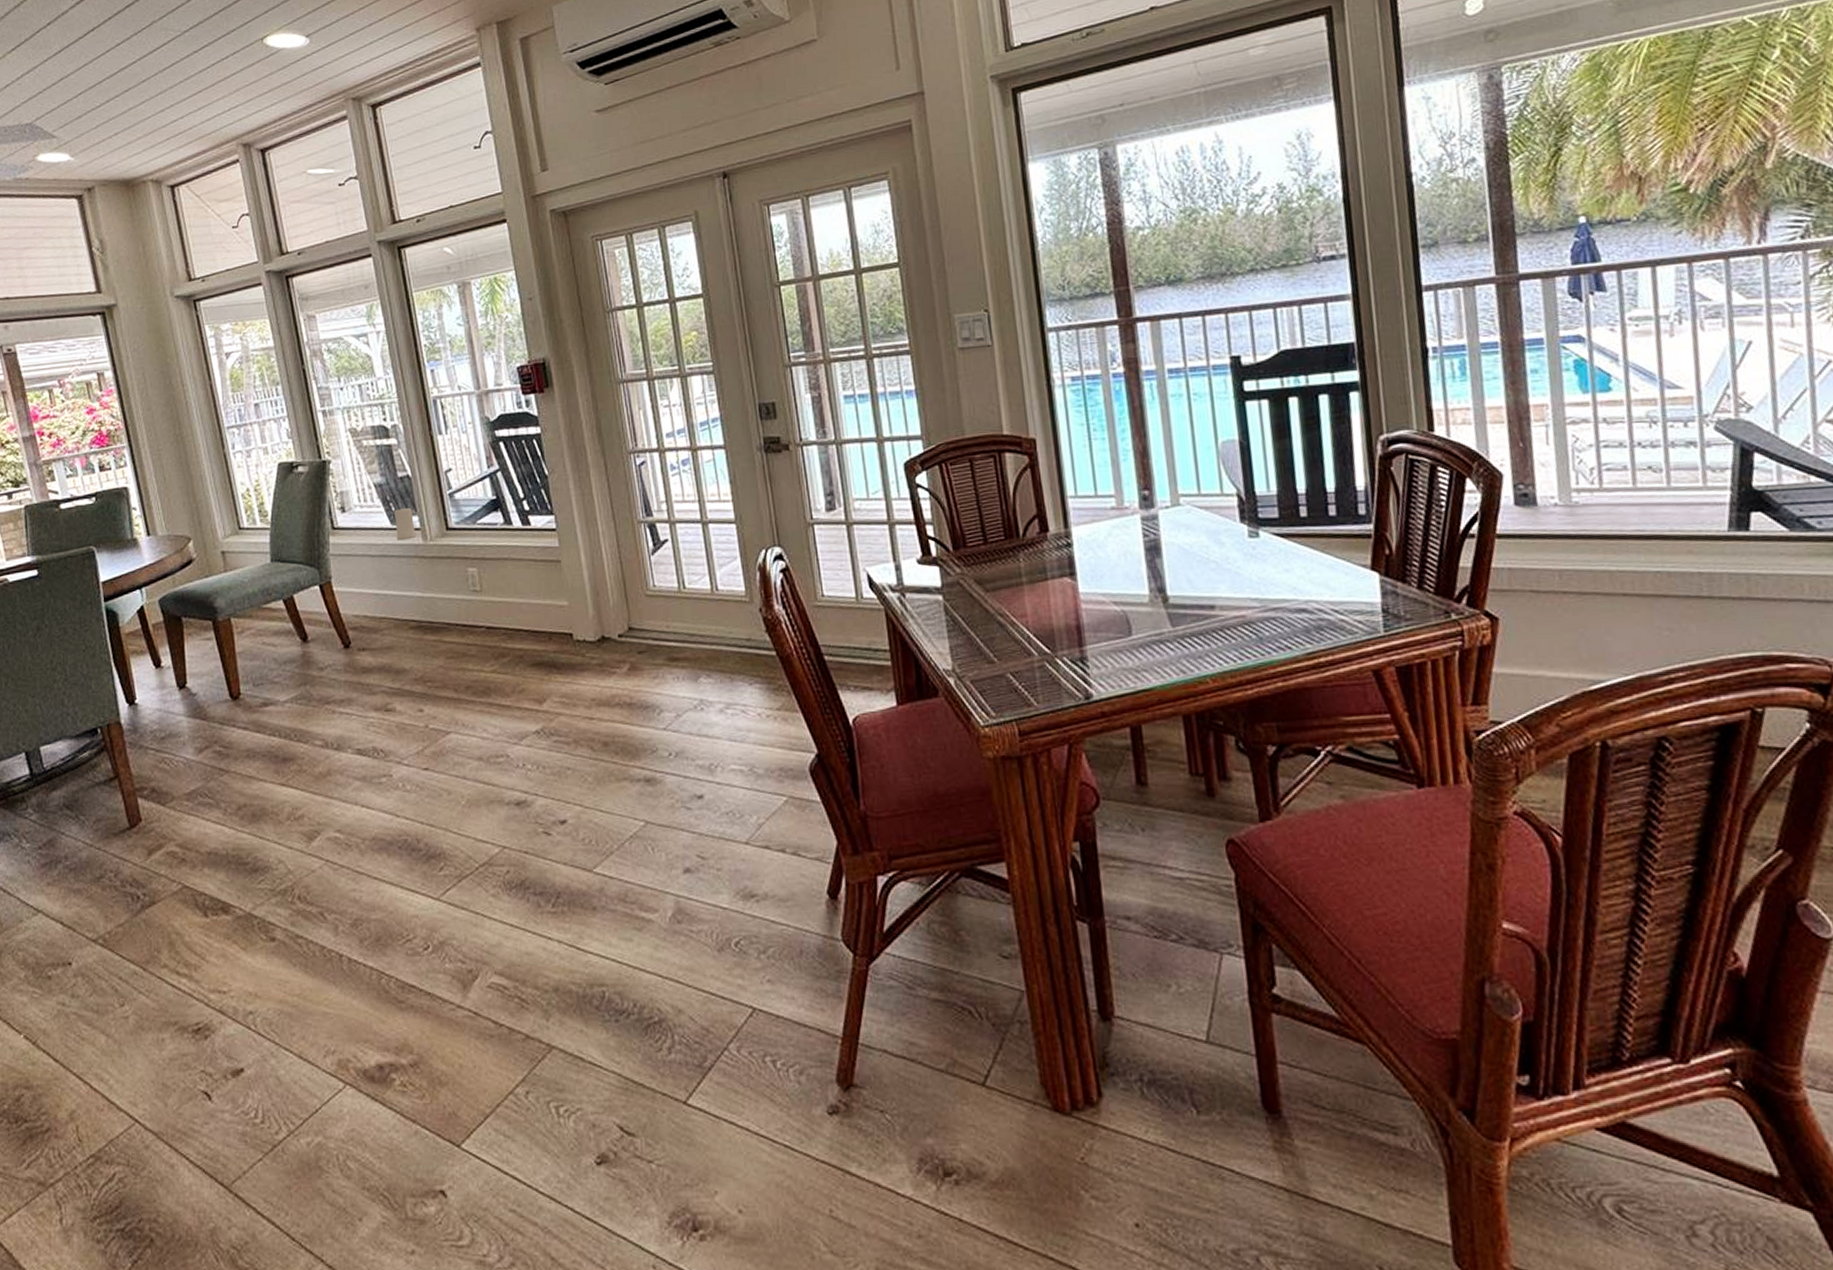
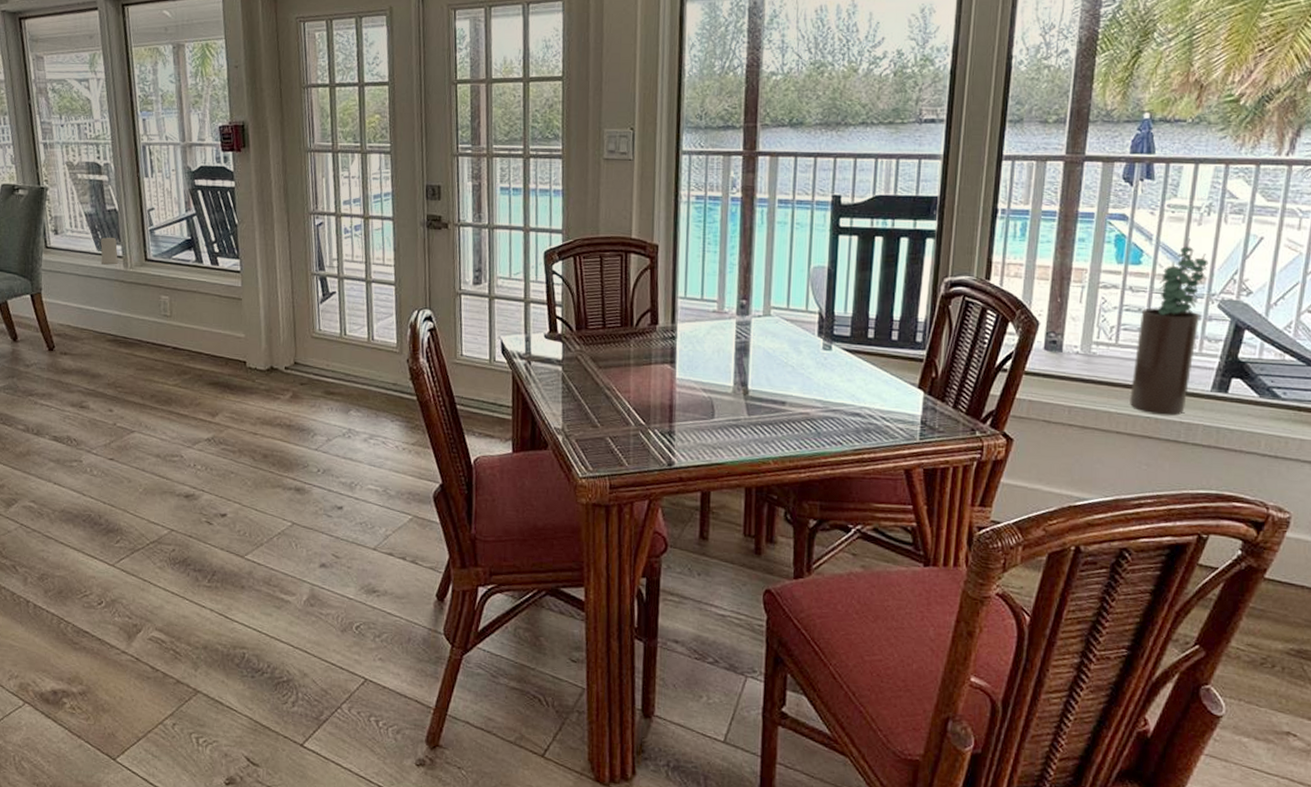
vase: none [1623,352,1701,569] -> present [1130,238,1209,417]

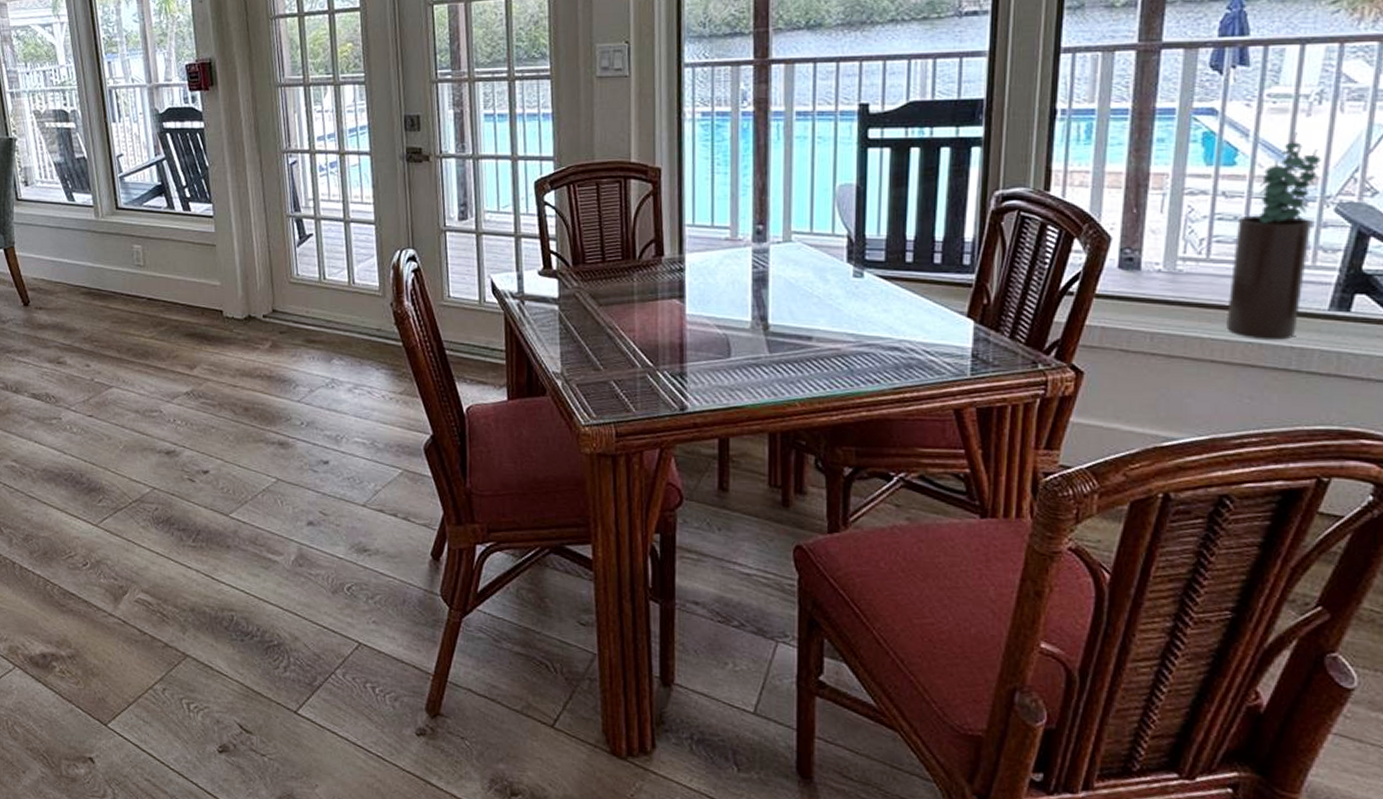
candle: present [100,237,119,265] -> none [71,186,90,215]

